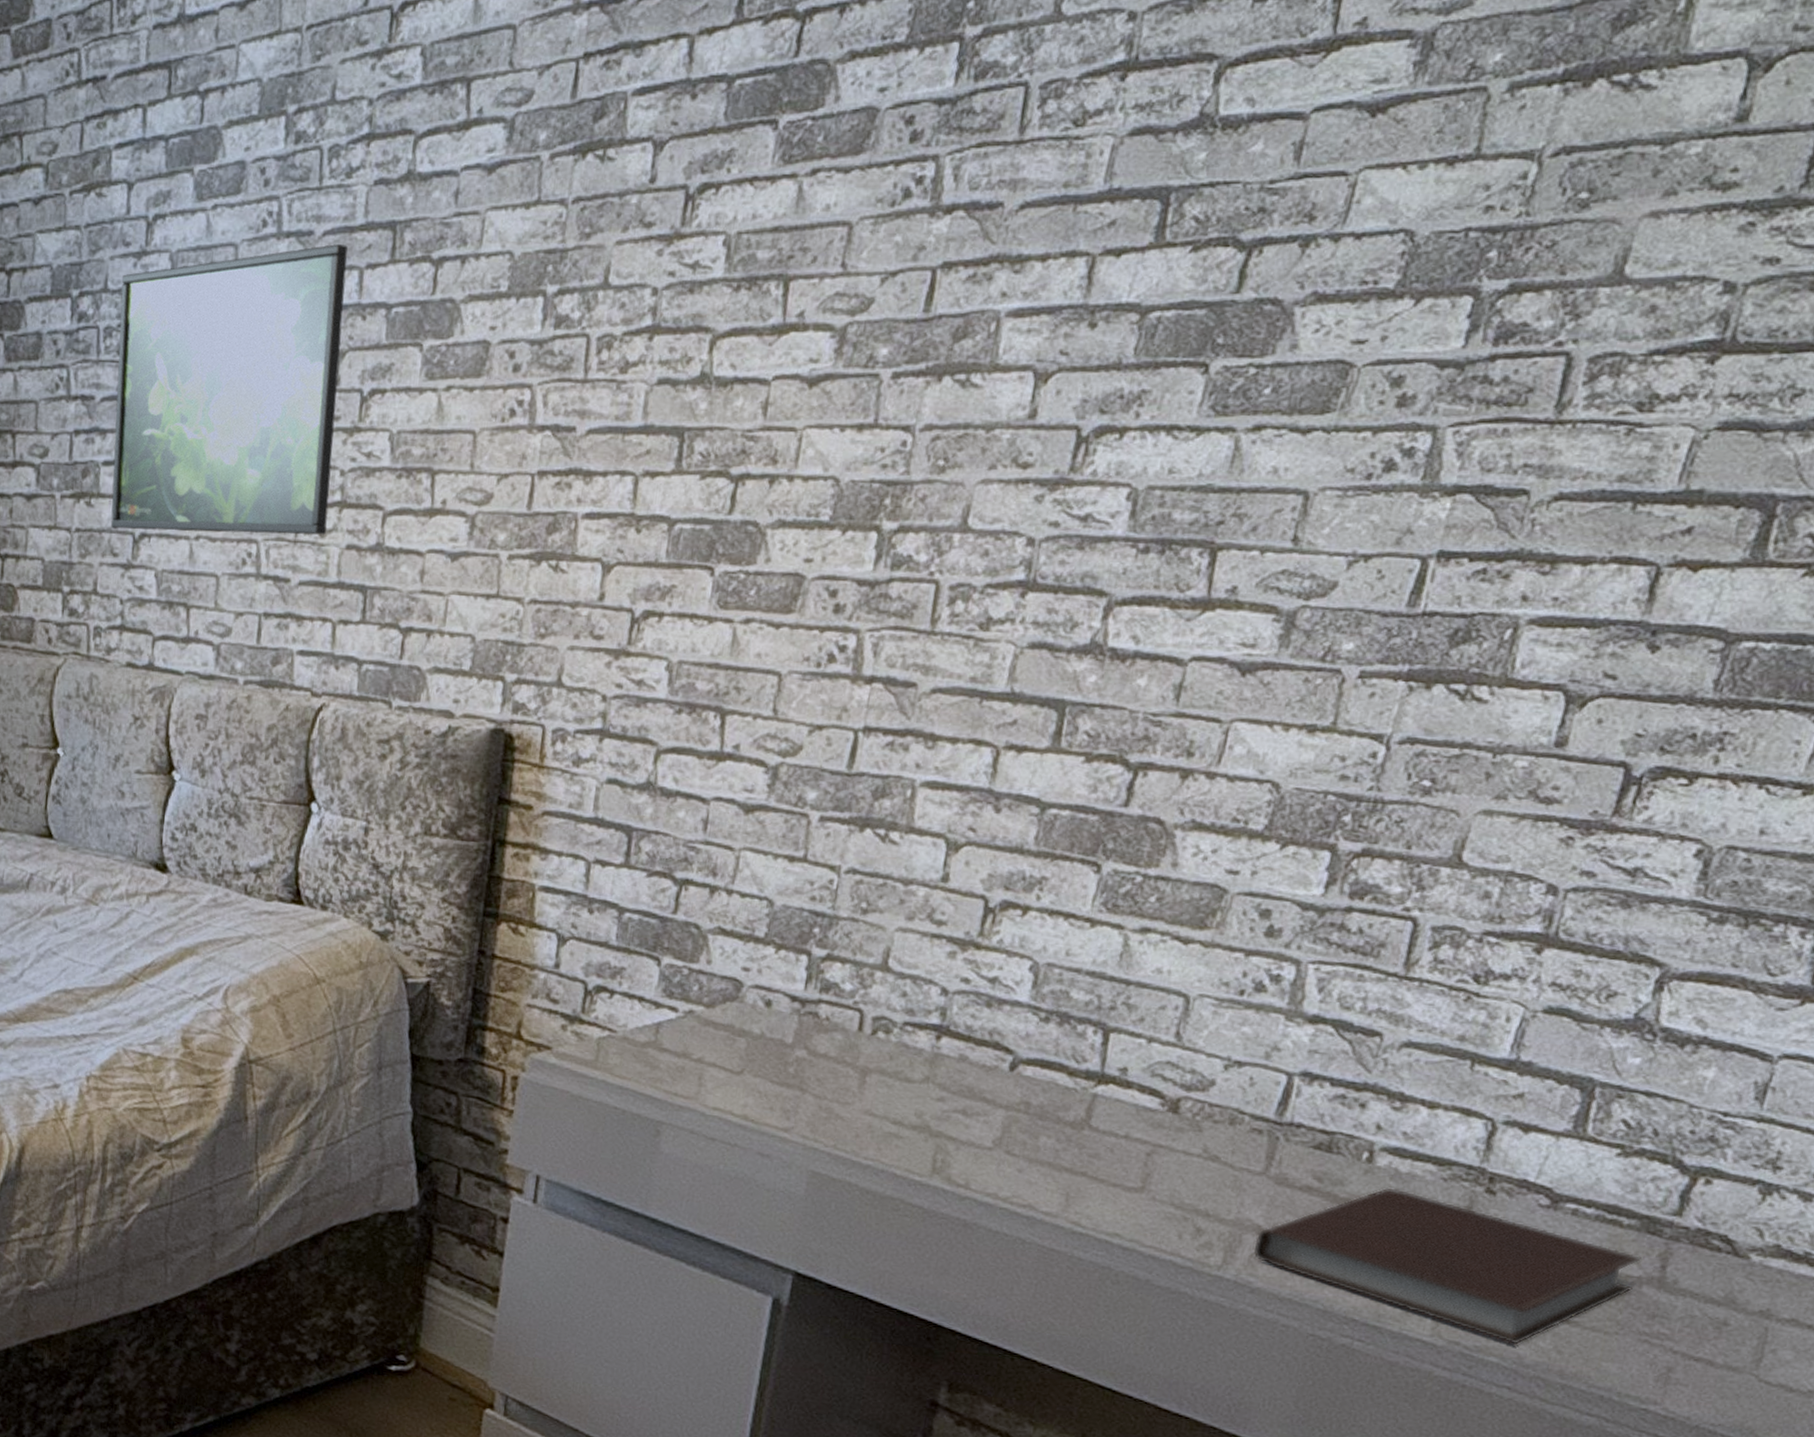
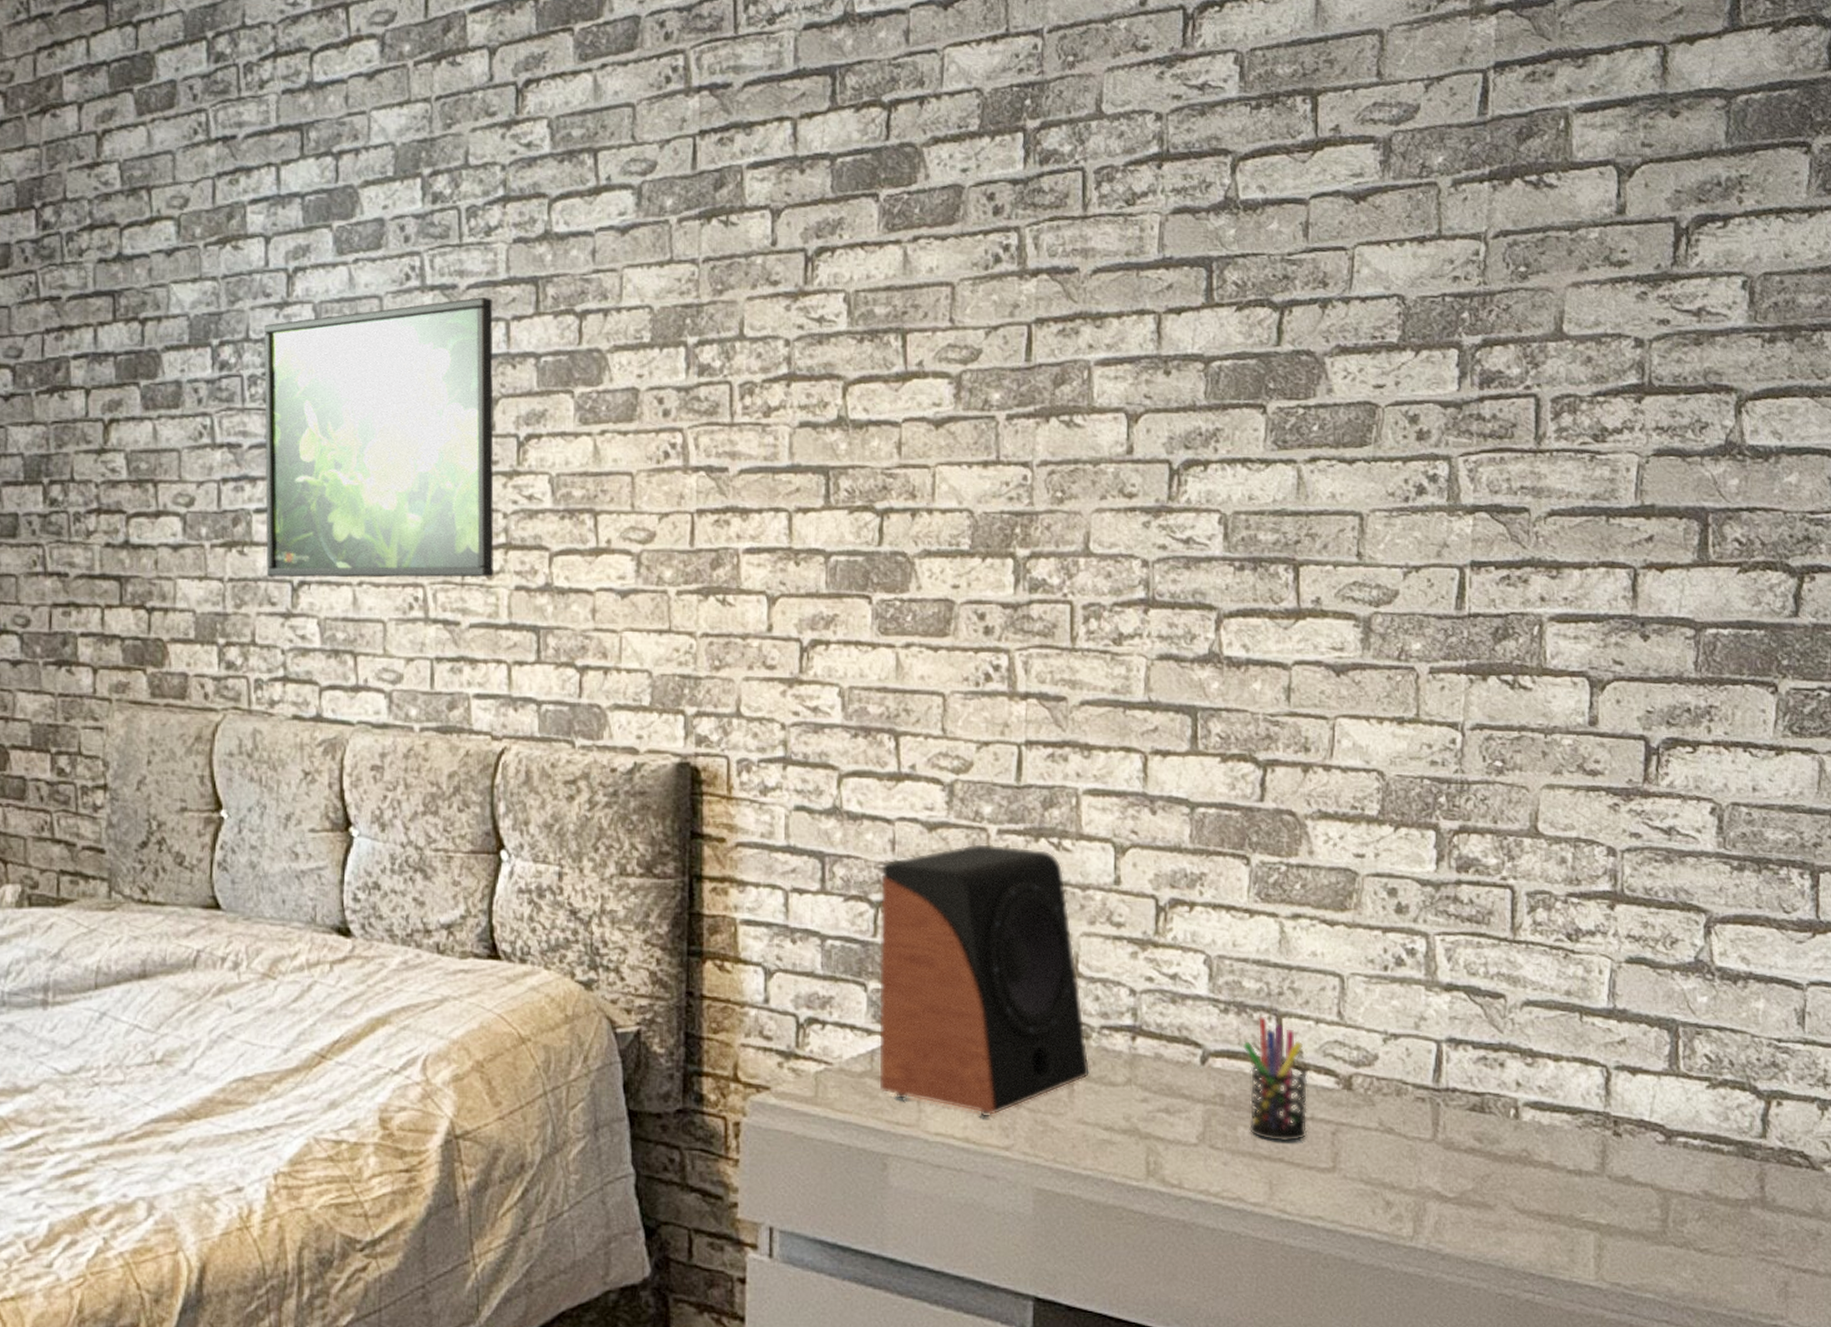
speaker: none [660,829,888,1099] -> present [878,843,1091,1118]
pen holder: none [1052,1028,1131,1158] -> present [1242,1016,1309,1142]
notebook: present [1253,1187,1642,1345] -> none [1437,1141,1744,1279]

